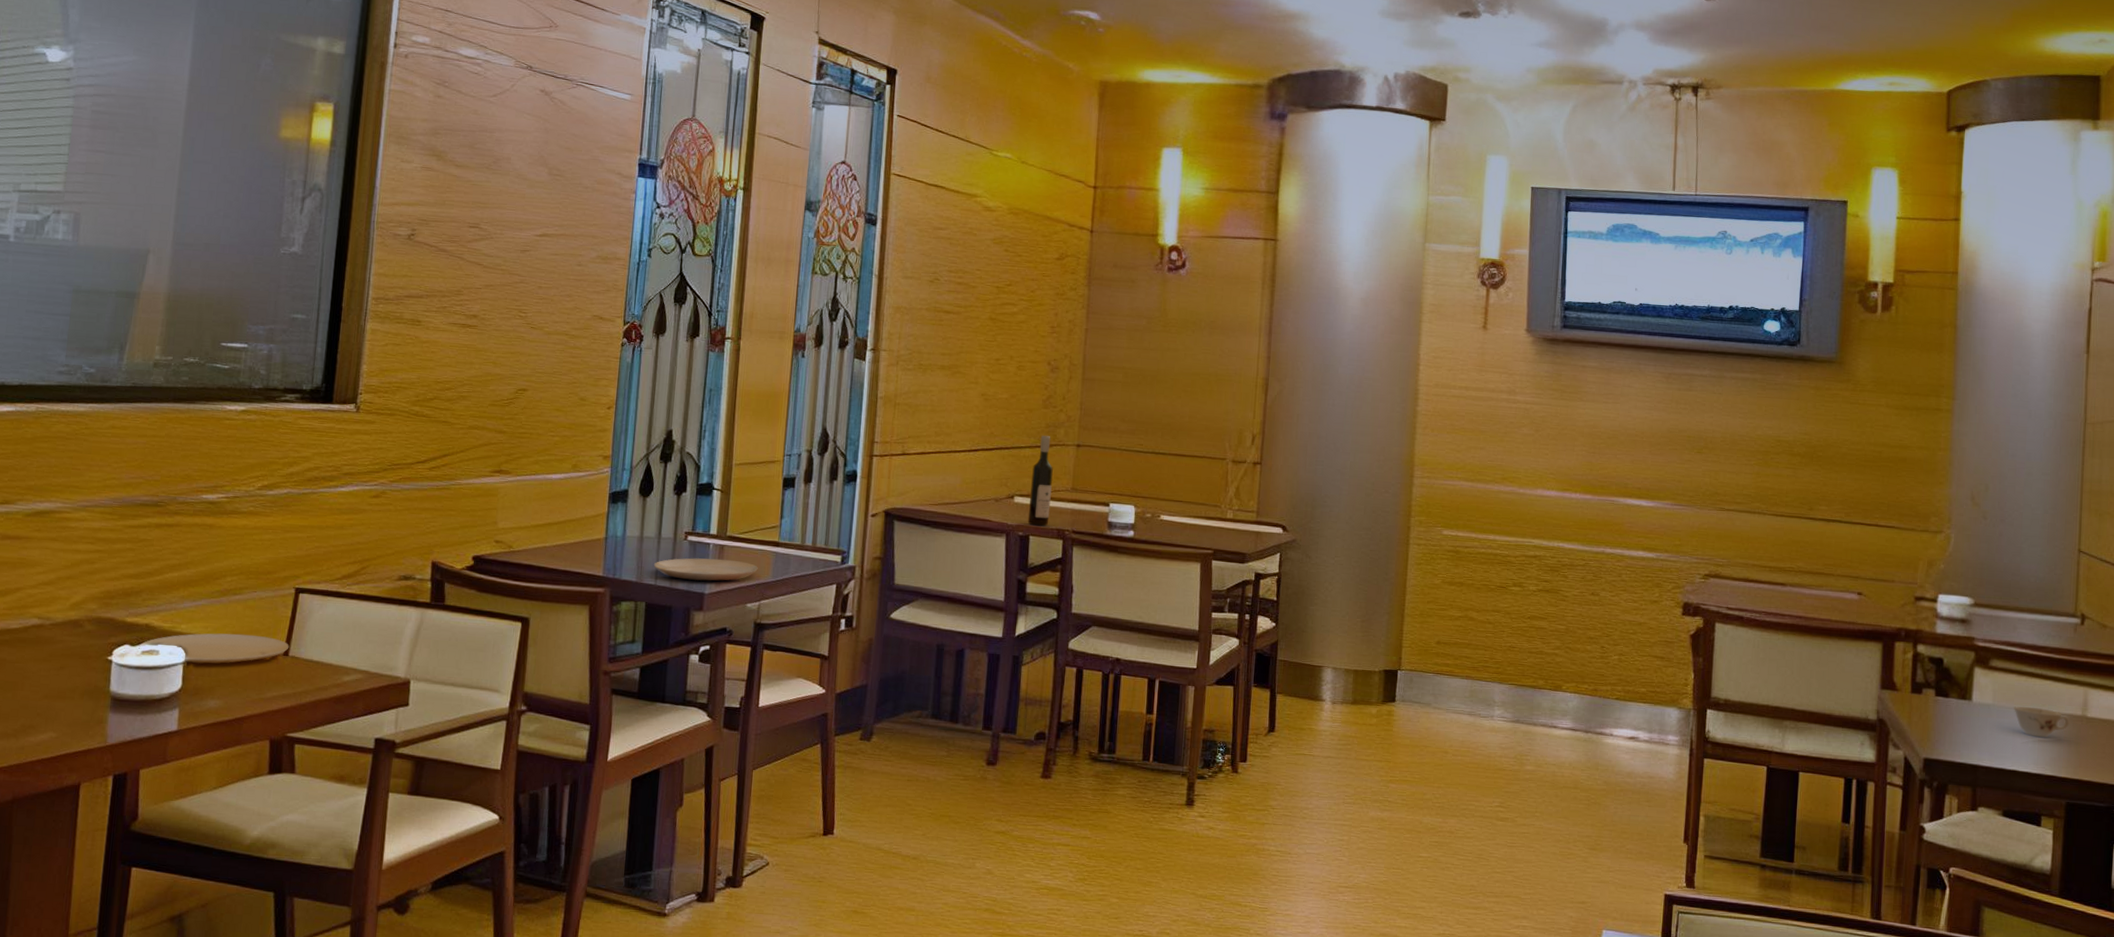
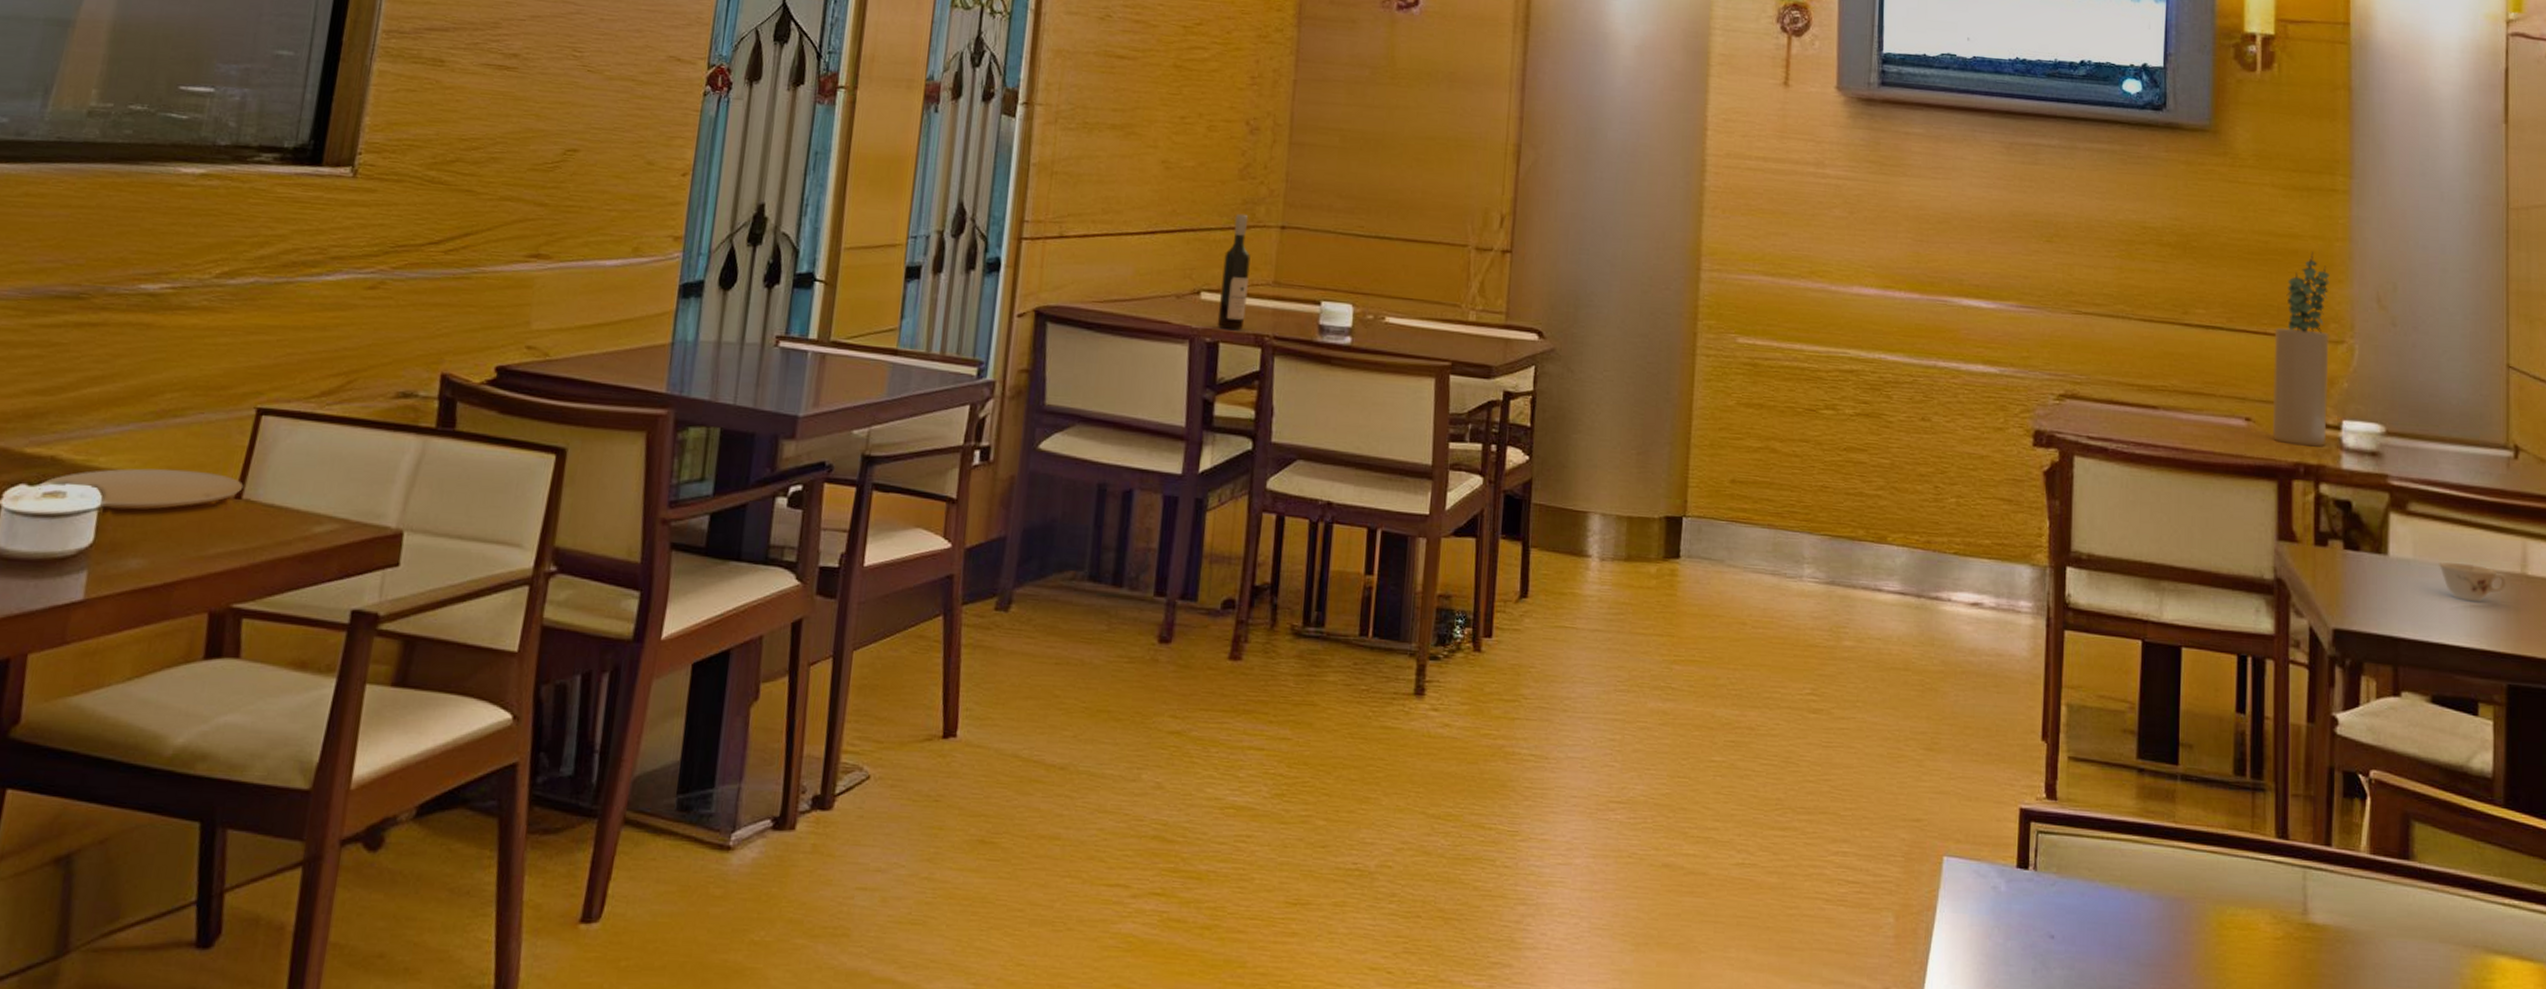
plate: present [653,558,758,581] -> none [733,369,869,401]
vase: none [1880,459,1932,616] -> present [2272,251,2330,447]

